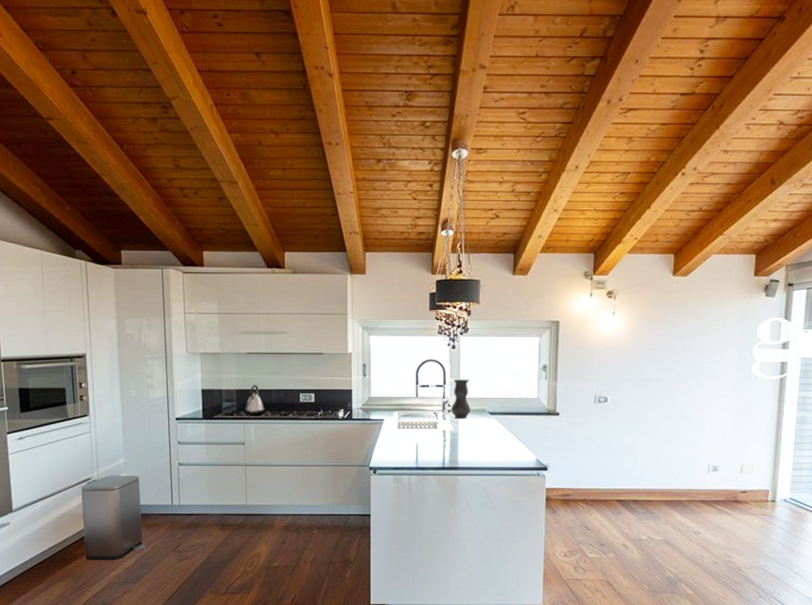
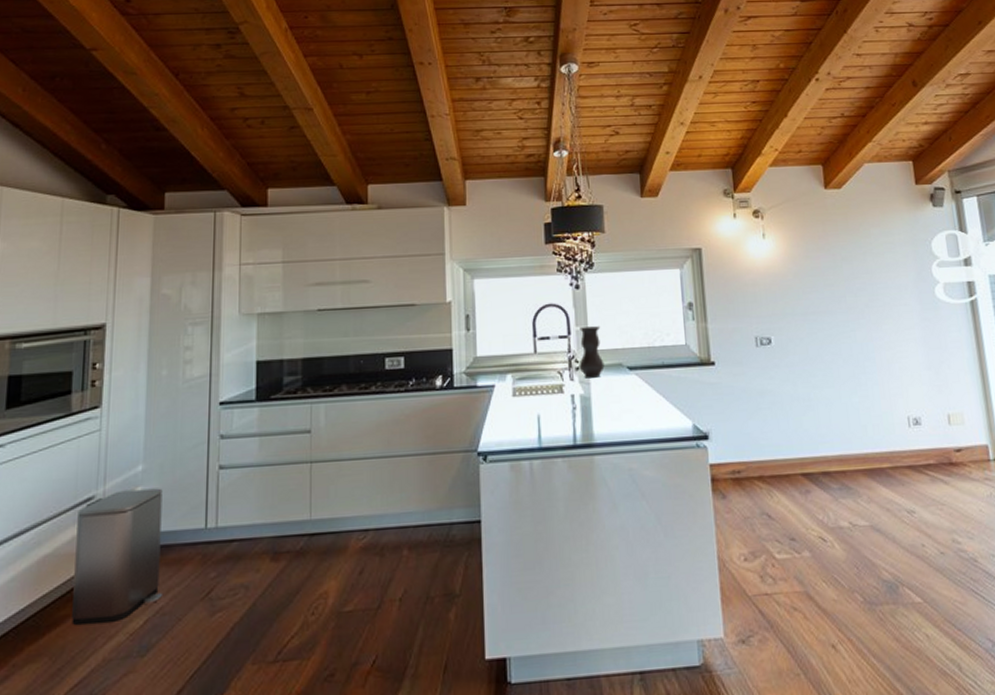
kettle: present [244,385,265,416] -> none [312,350,339,393]

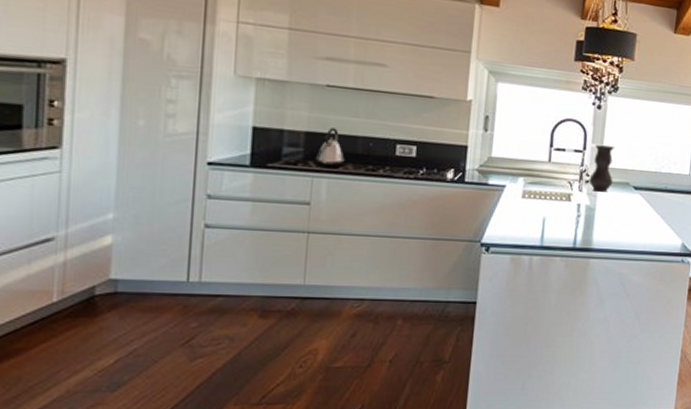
pedal bin: present [72,488,164,625] -> none [28,235,138,358]
kettle: none [312,350,339,393] -> present [315,128,345,169]

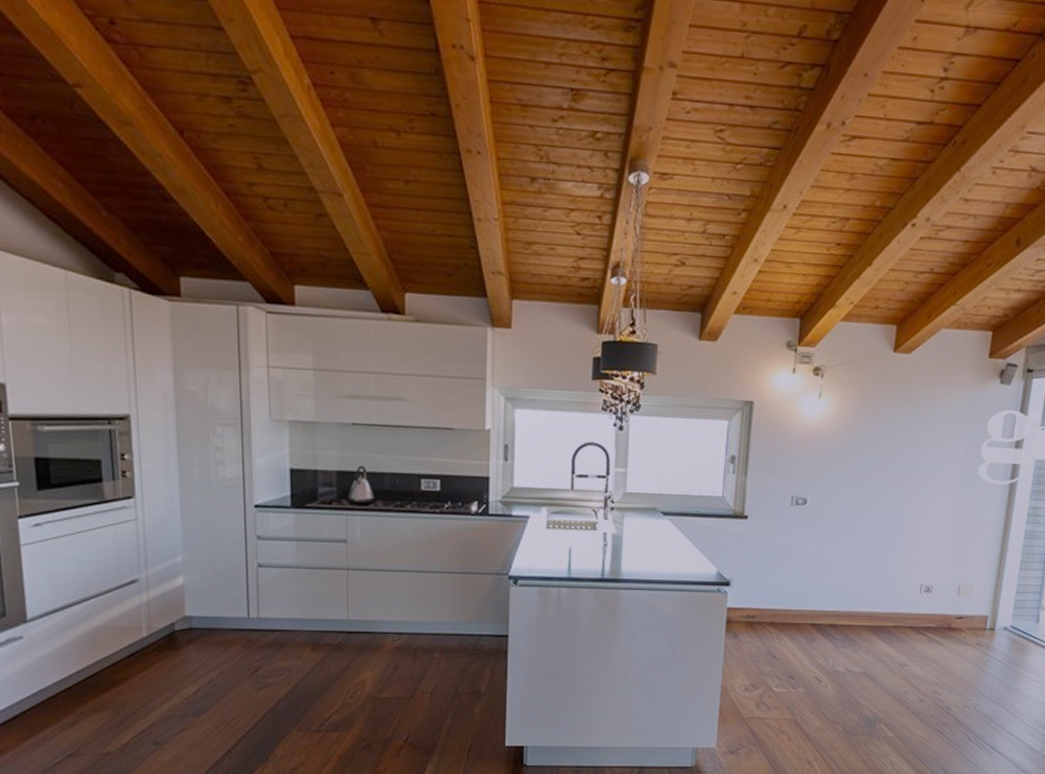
vase: present [589,145,615,192] -> none [614,469,640,519]

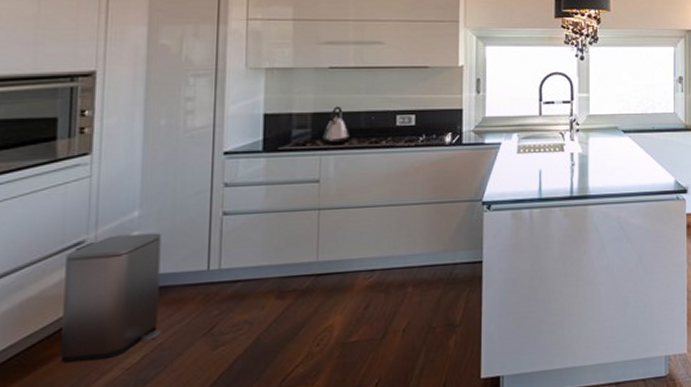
pedal bin: none [123,577,213,687] -> present [61,233,162,363]

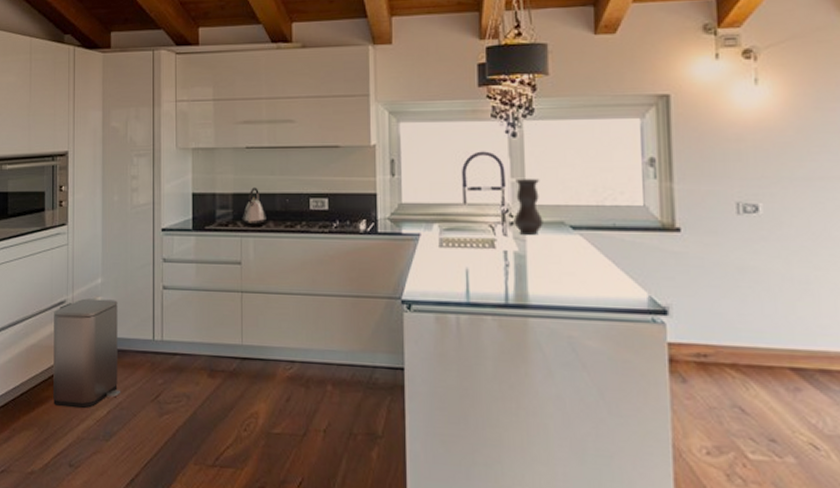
vase: none [579,94,602,139] -> present [513,179,543,235]

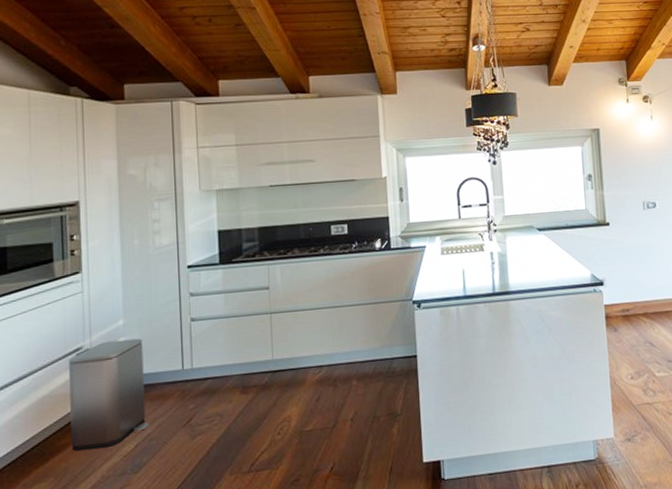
kettle: present [242,187,266,228] -> none [268,220,292,256]
vase: present [513,179,543,235] -> none [496,195,518,239]

